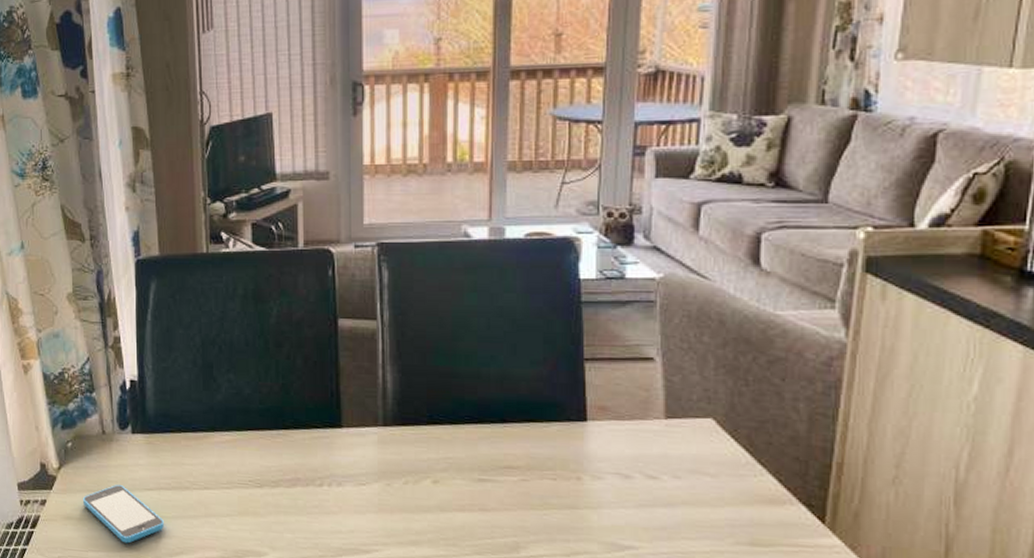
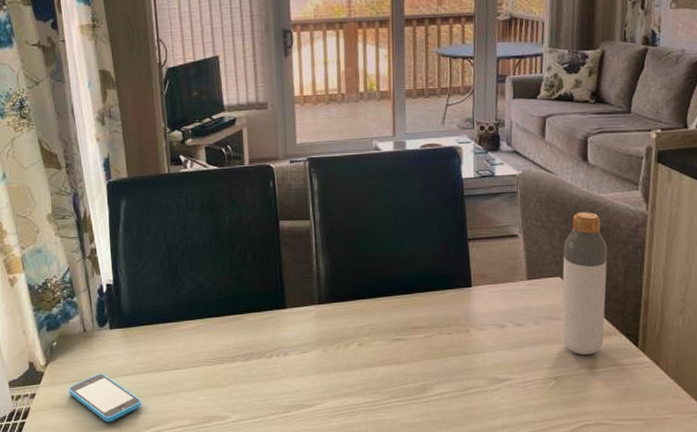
bottle: none [710,333,785,528] -> present [560,211,608,355]

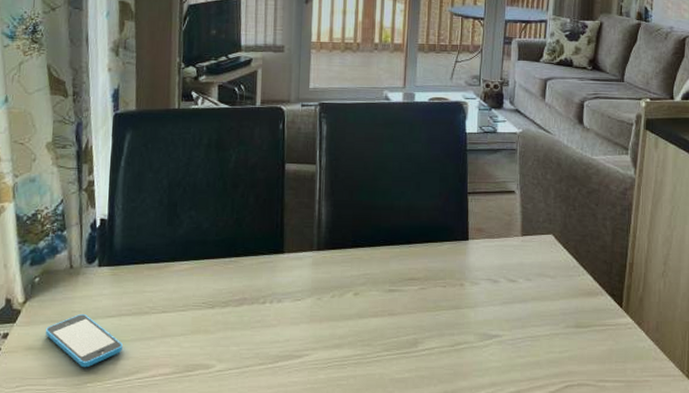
bottle: present [560,211,608,355] -> none [550,172,598,314]

